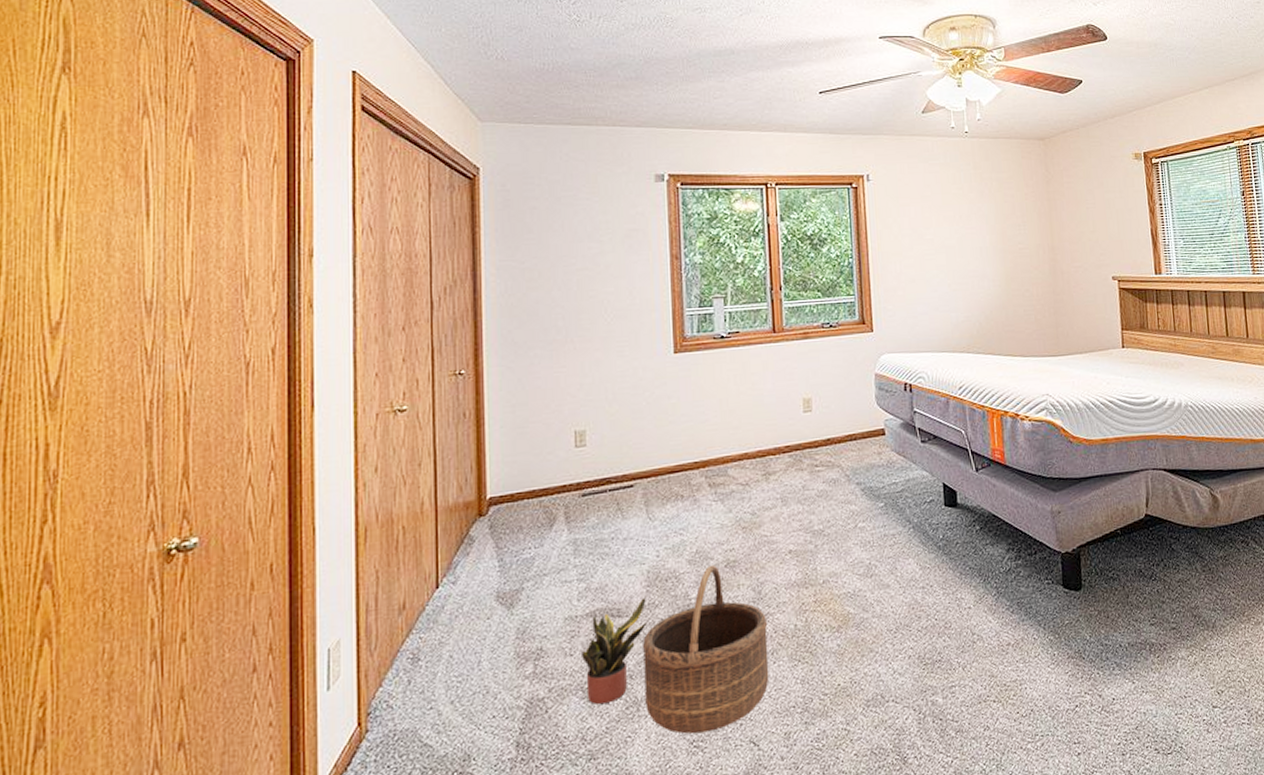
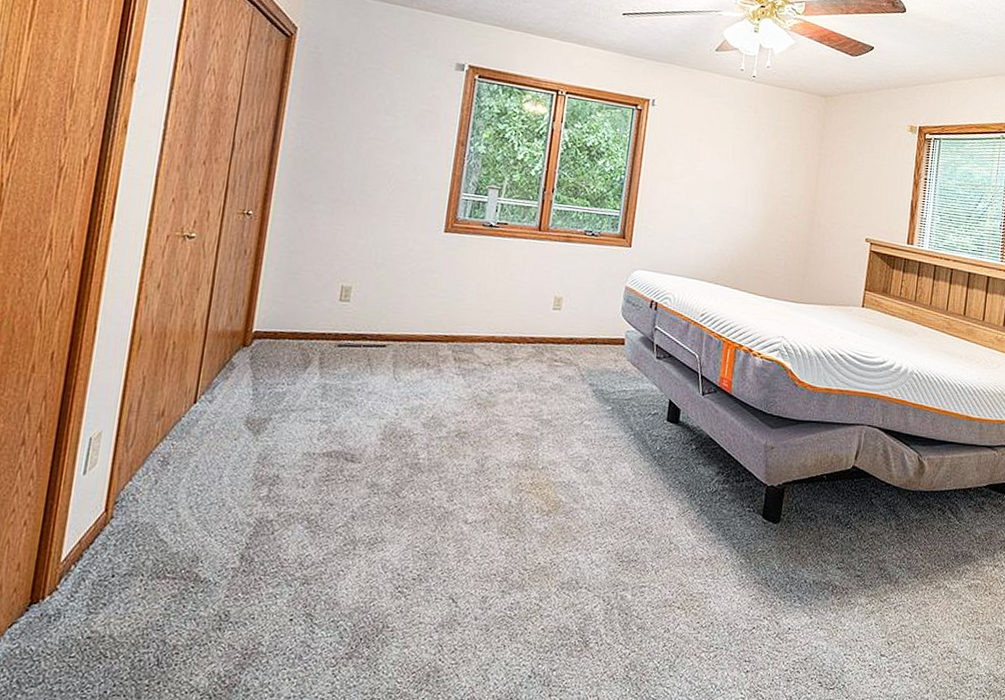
potted plant: present [582,596,647,704] -> none [311,448,380,536]
basket: present [643,564,770,734] -> none [361,431,485,582]

